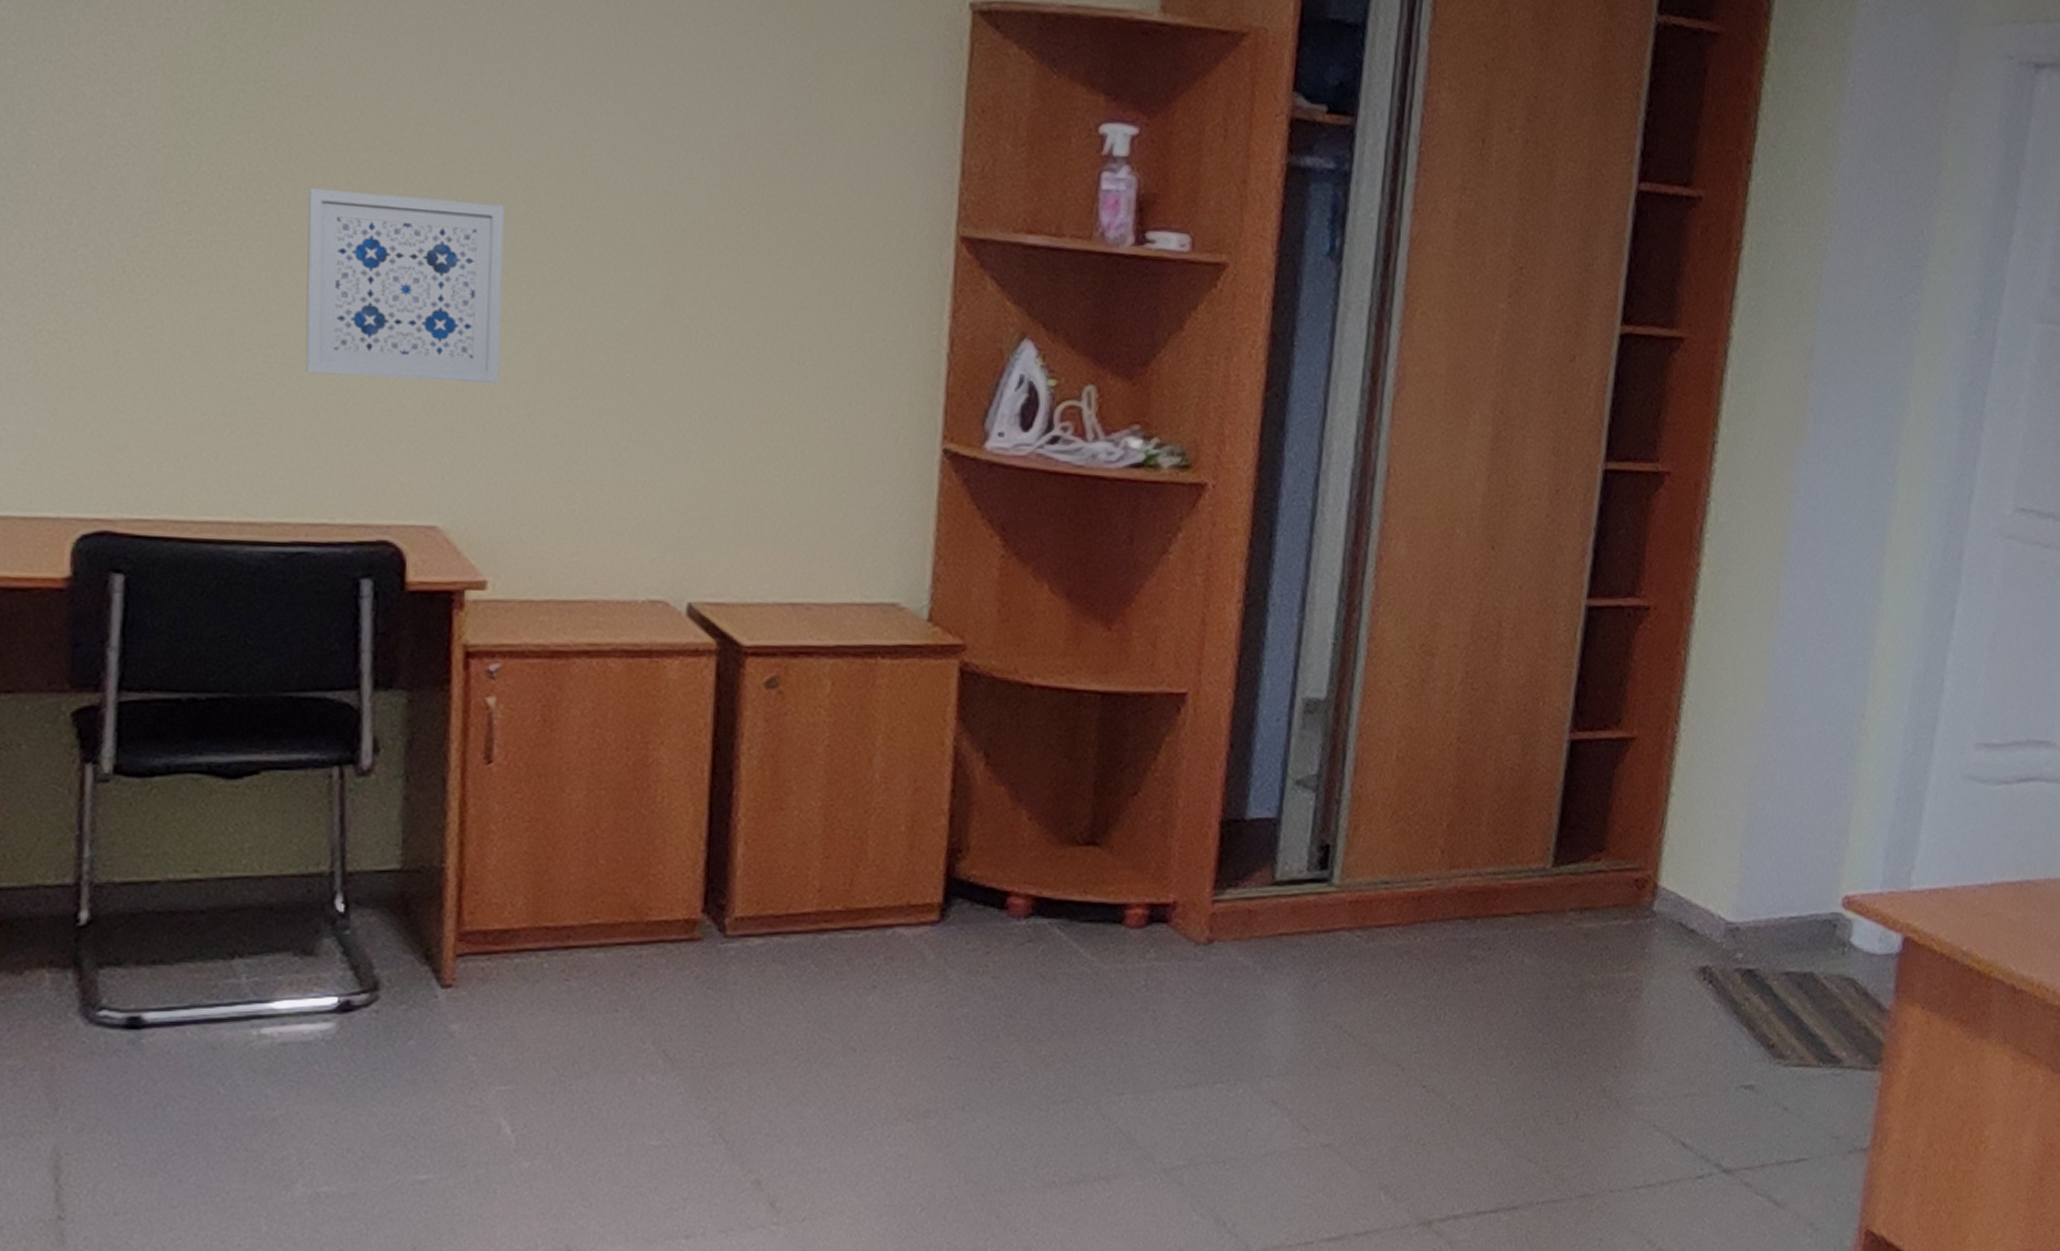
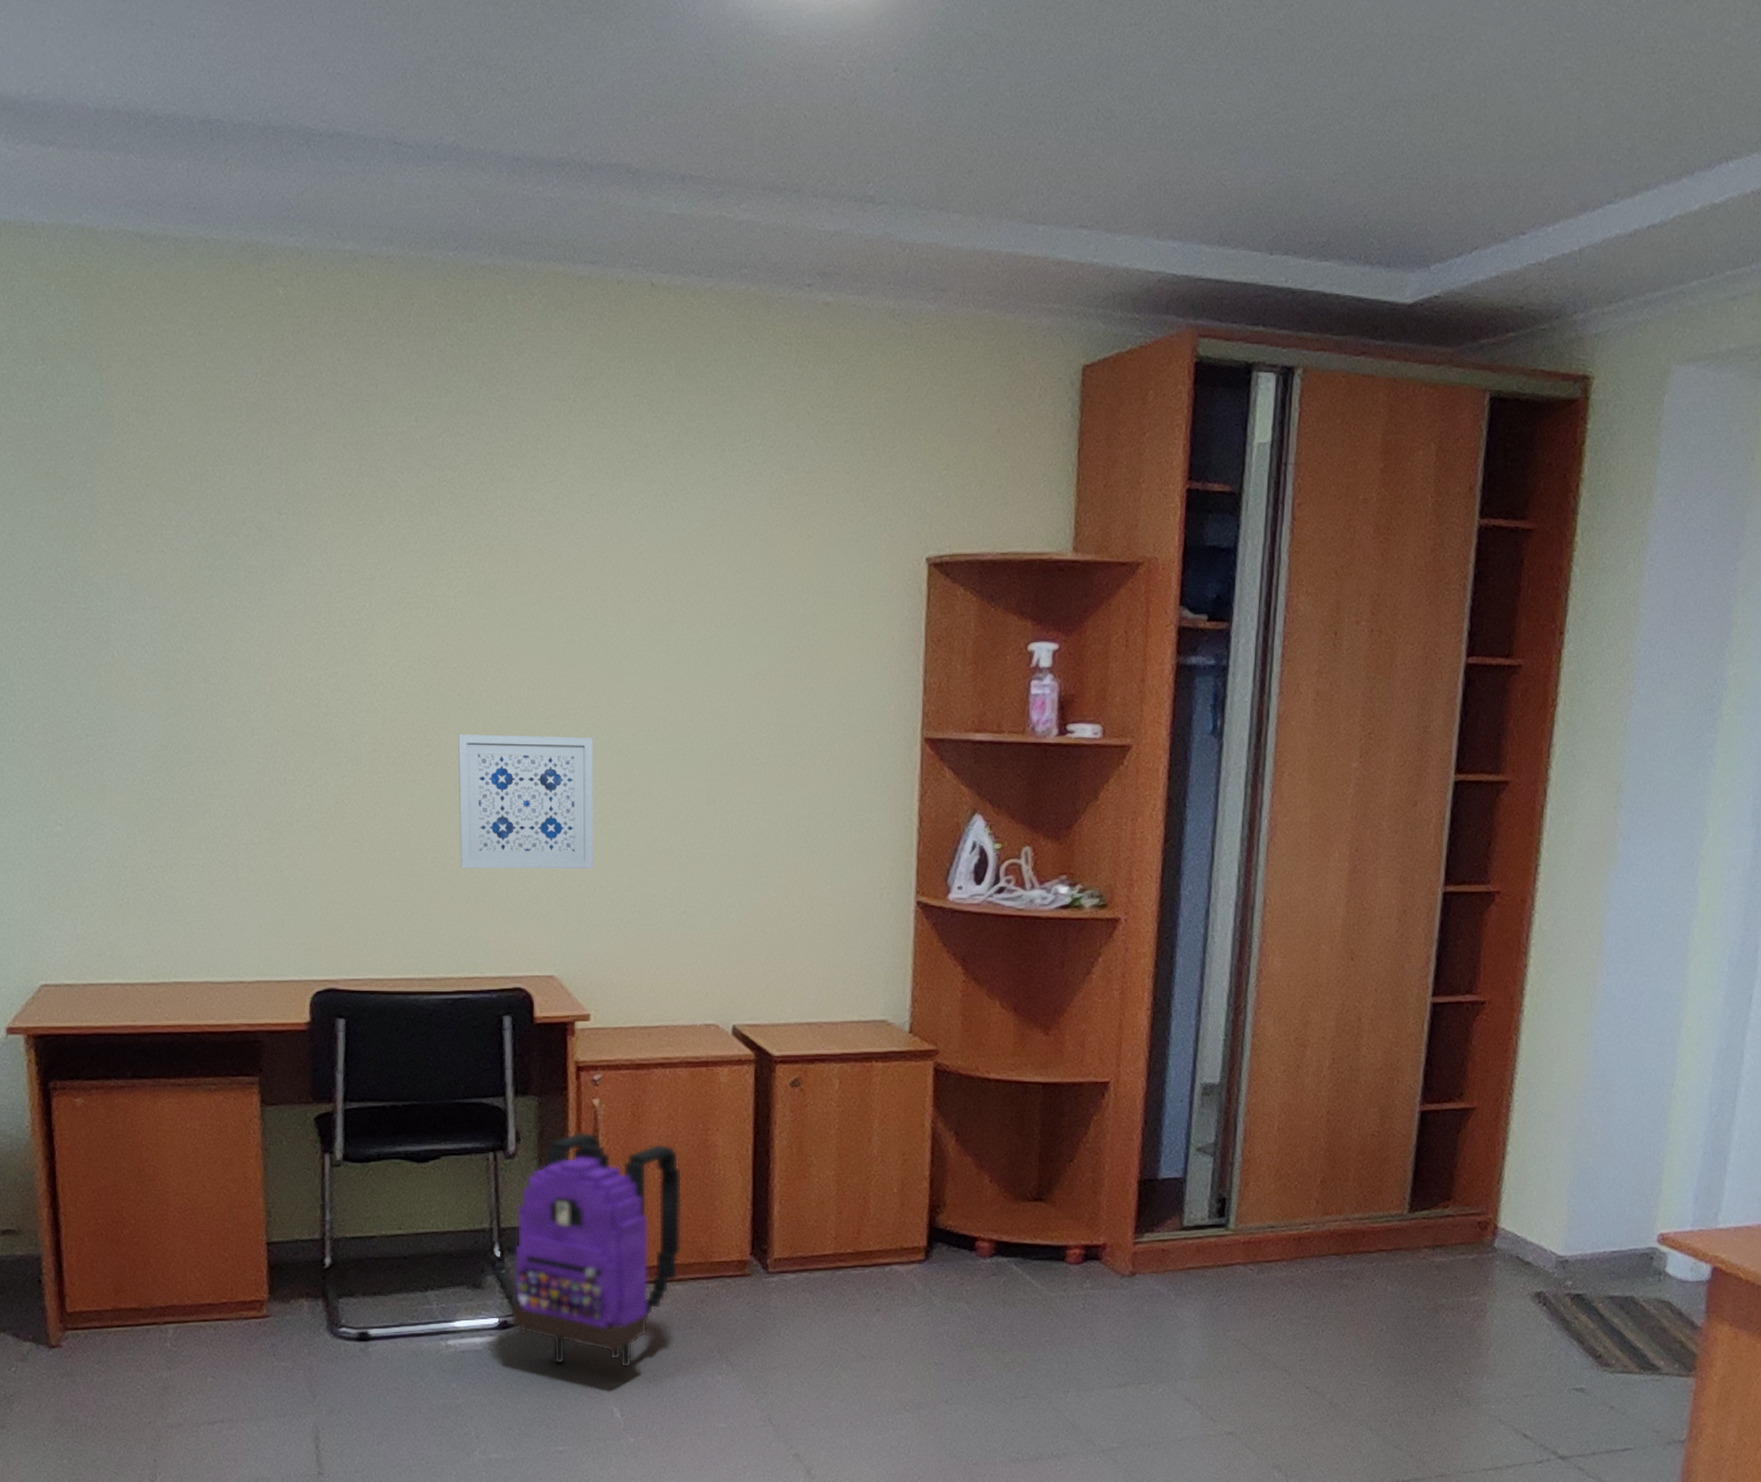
backpack: none [355,741,611,1067] -> present [510,1132,683,1369]

